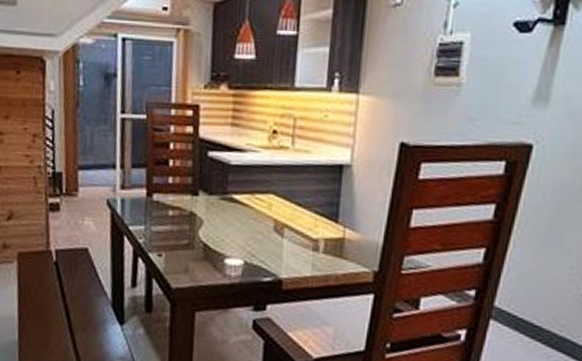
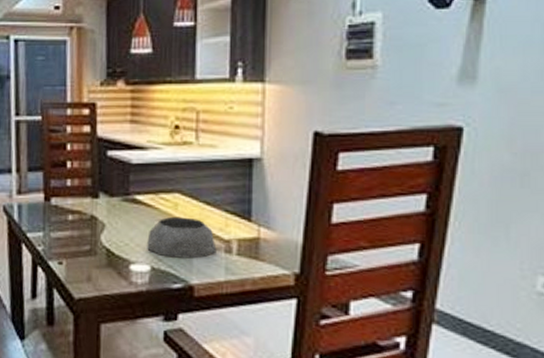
plant pot: none [241,215,305,255] -> present [147,216,217,259]

